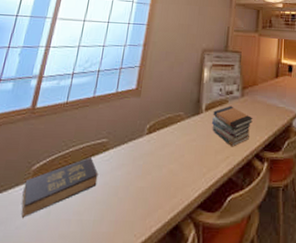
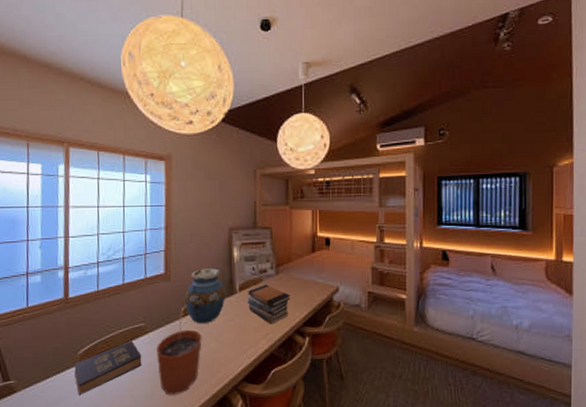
plant pot: none [112,136,163,222] -> present [157,318,202,395]
vase: none [151,86,193,143] -> present [185,268,226,324]

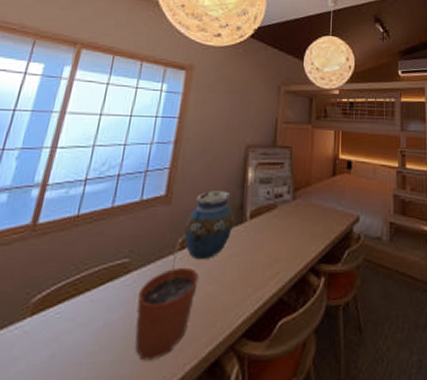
hardback book: present [74,340,142,395] -> none [16,282,118,365]
book stack: present [248,284,290,324] -> none [258,211,307,261]

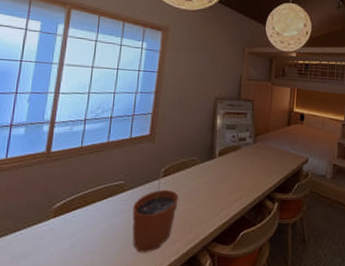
vase: present [184,191,235,260] -> none [166,133,206,185]

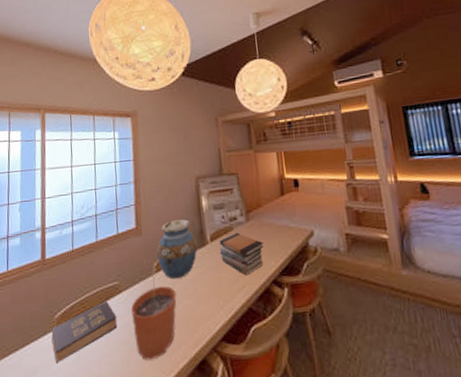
hardback book: none [46,197,118,250] -> present [51,300,118,363]
vase: none [166,133,206,185] -> present [157,219,198,279]
book stack: none [225,151,265,189] -> present [219,232,264,276]

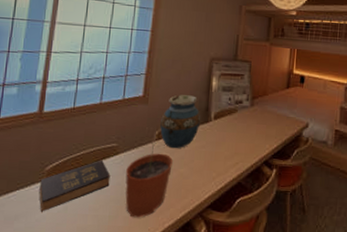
book stack: present [219,232,264,276] -> none [221,115,262,154]

